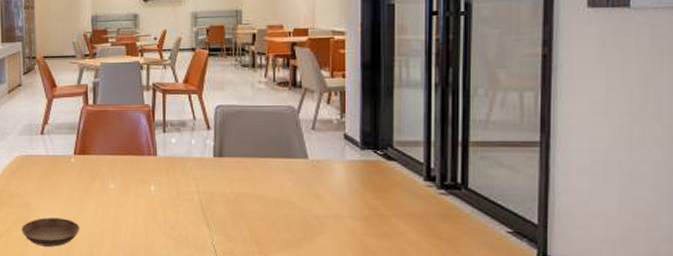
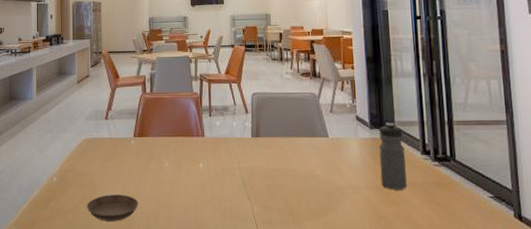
water bottle: none [370,143,403,221] -> present [378,123,407,190]

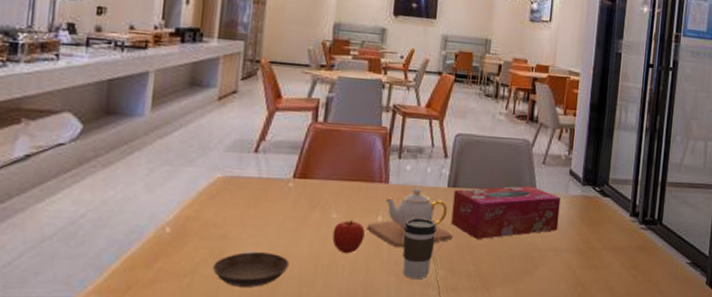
fruit: none [167,168,191,195] -> present [332,220,365,254]
teapot: none [192,139,261,189] -> present [367,187,453,248]
coffee cup: none [220,163,248,214] -> present [402,217,438,278]
tissue box: none [257,132,353,181] -> present [451,185,561,240]
water bottle: present [378,123,407,190] -> none [584,180,616,254]

